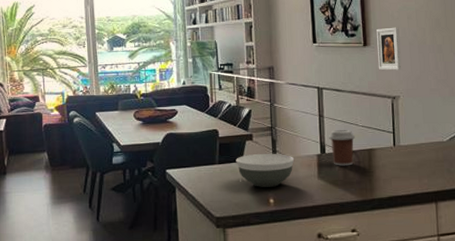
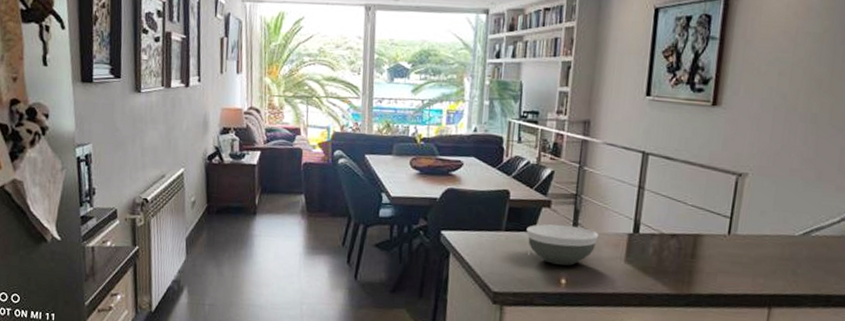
coffee cup: present [328,129,356,166] -> none [645,206,681,252]
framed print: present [377,27,402,71] -> none [727,84,765,141]

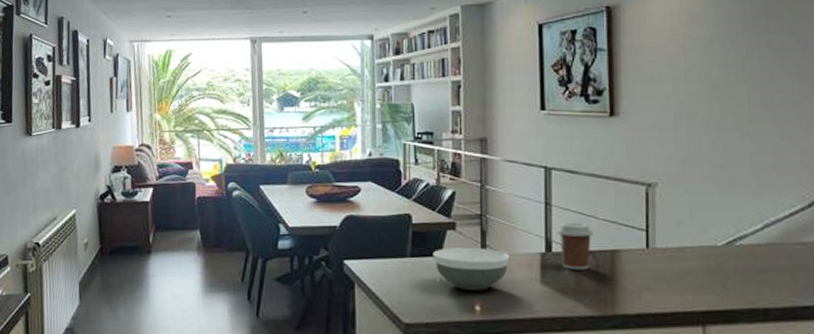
coffee cup: none [645,206,681,252] -> present [556,222,594,270]

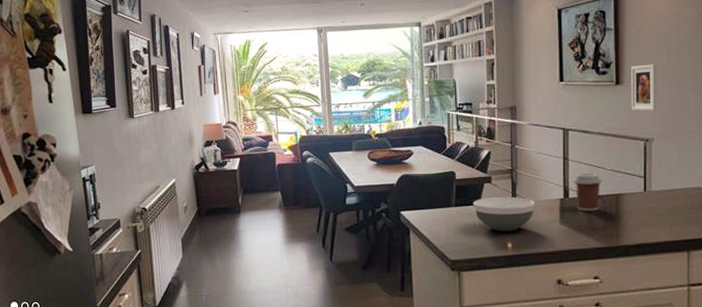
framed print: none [629,92,662,149] -> present [631,64,658,111]

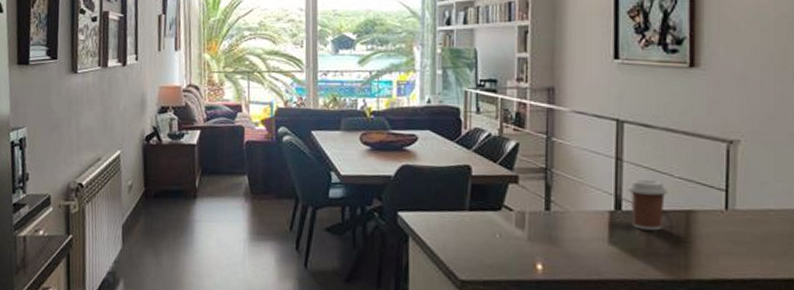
bowl: present [473,196,536,231] -> none [493,202,576,249]
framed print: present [631,64,658,111] -> none [711,43,746,104]

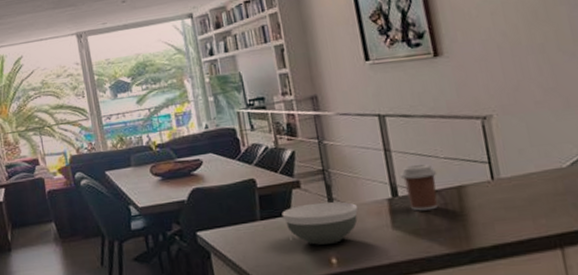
bowl: none [493,202,576,249] -> present [282,201,358,245]

